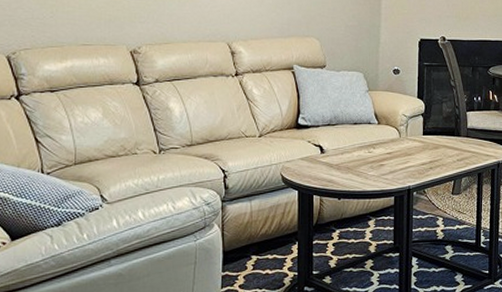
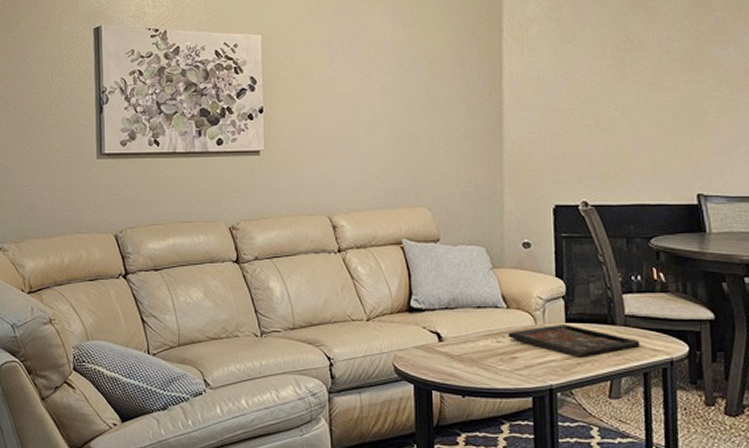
decorative tray: none [377,137,477,163] -> present [507,325,640,357]

